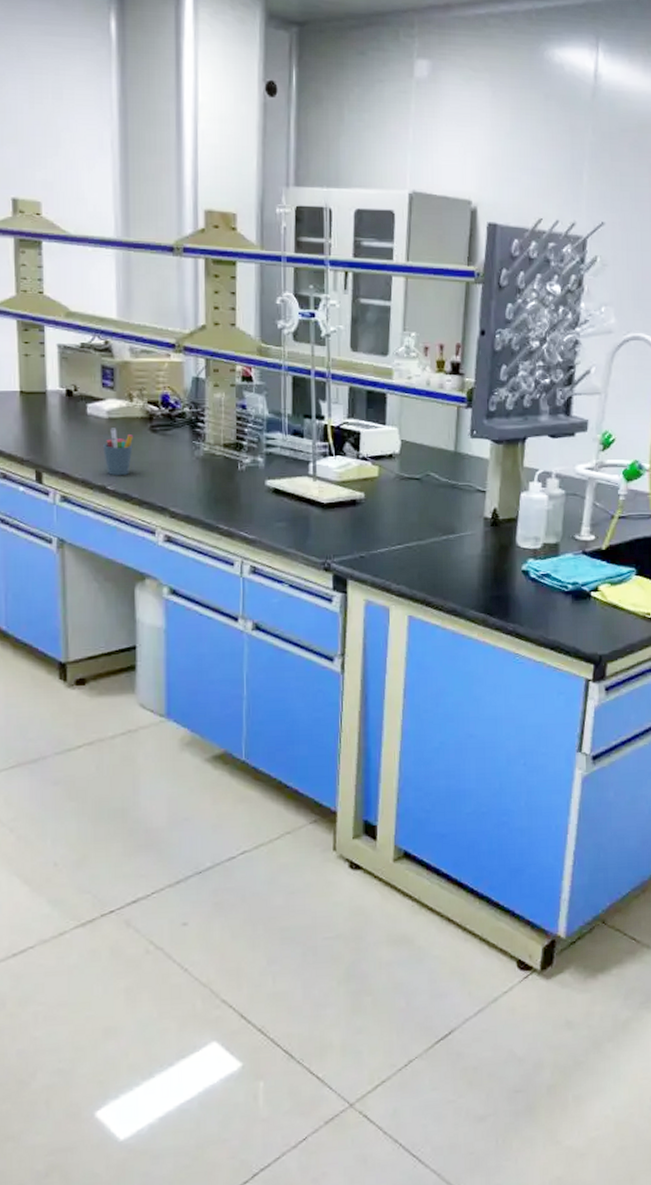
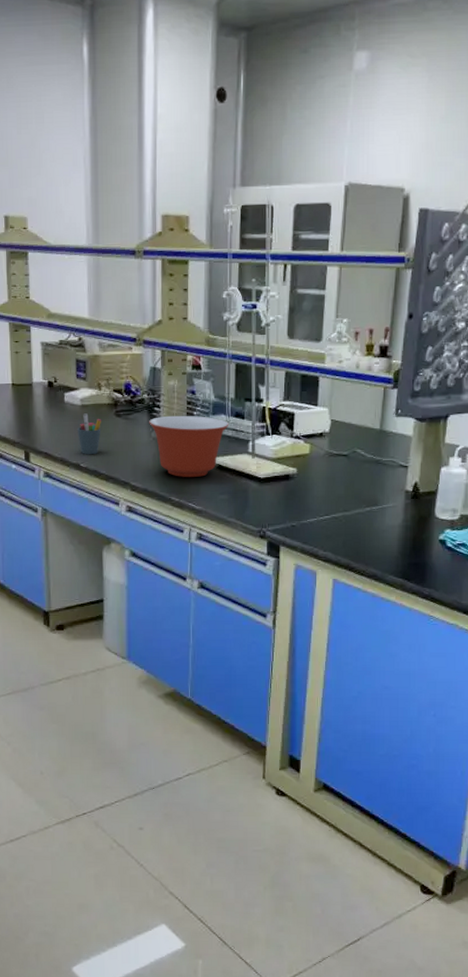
mixing bowl: none [191,432,287,502] -> present [149,415,230,477]

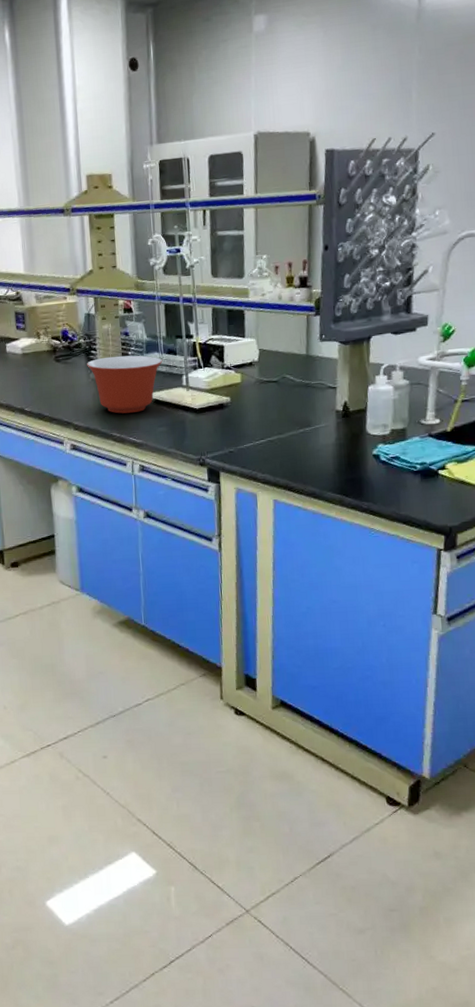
pen holder: present [76,413,102,455] -> none [19,361,43,400]

